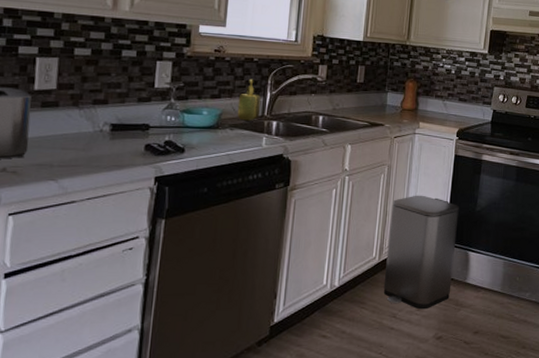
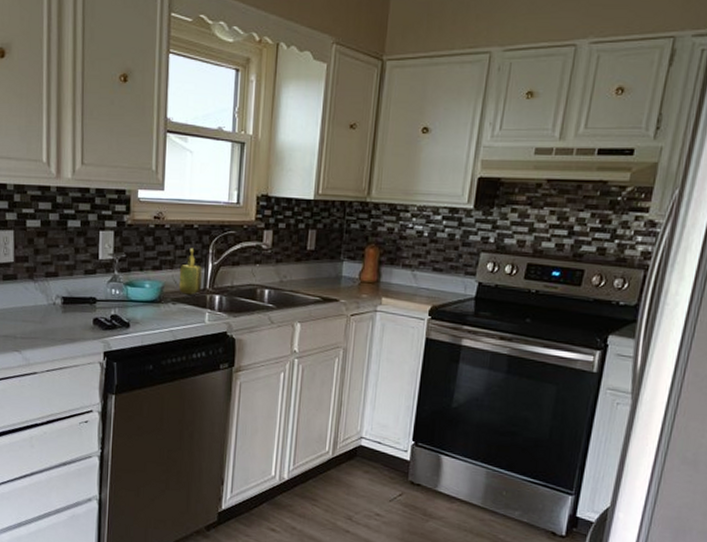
pedal bin: present [383,195,459,310] -> none [337,384,430,515]

